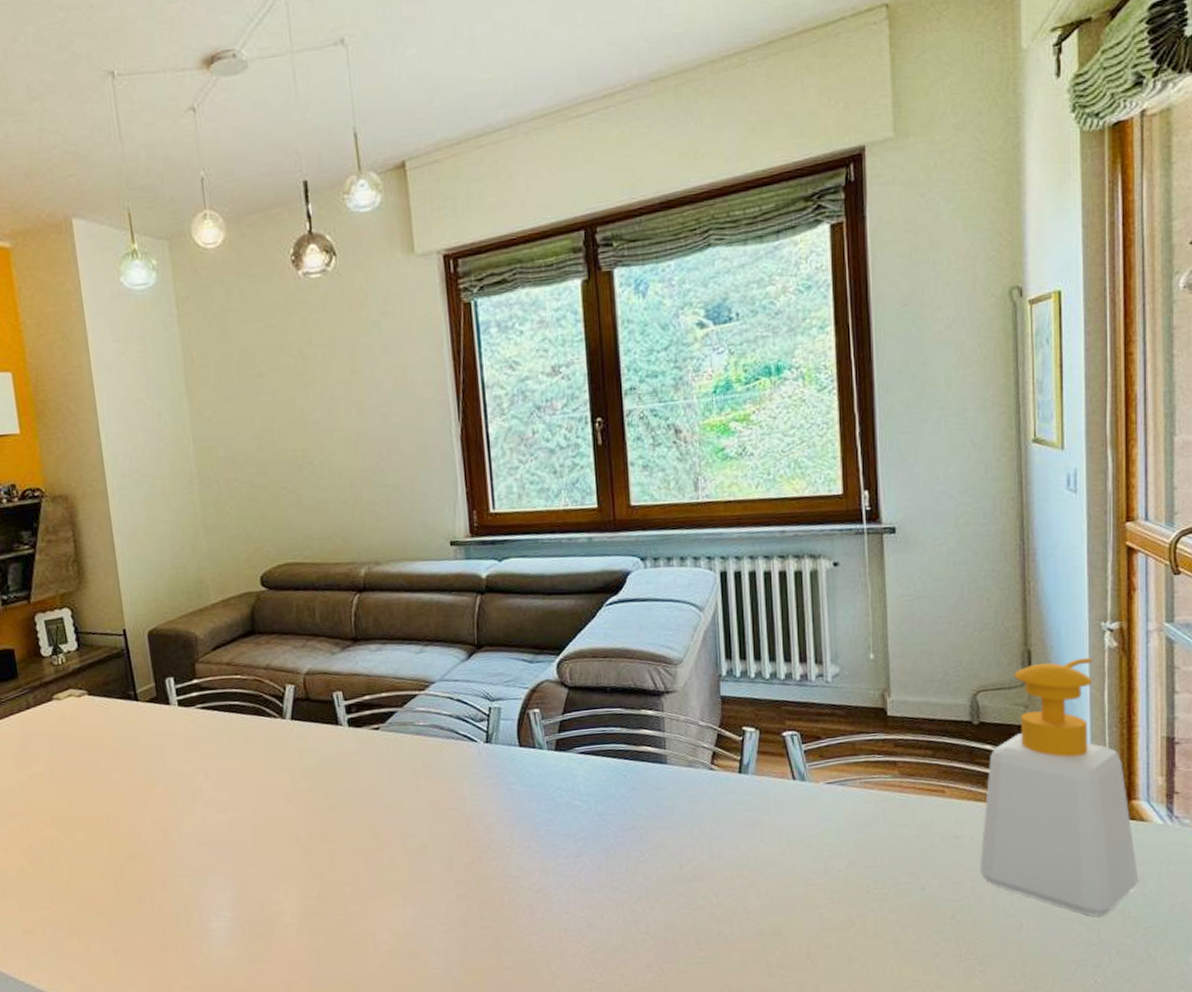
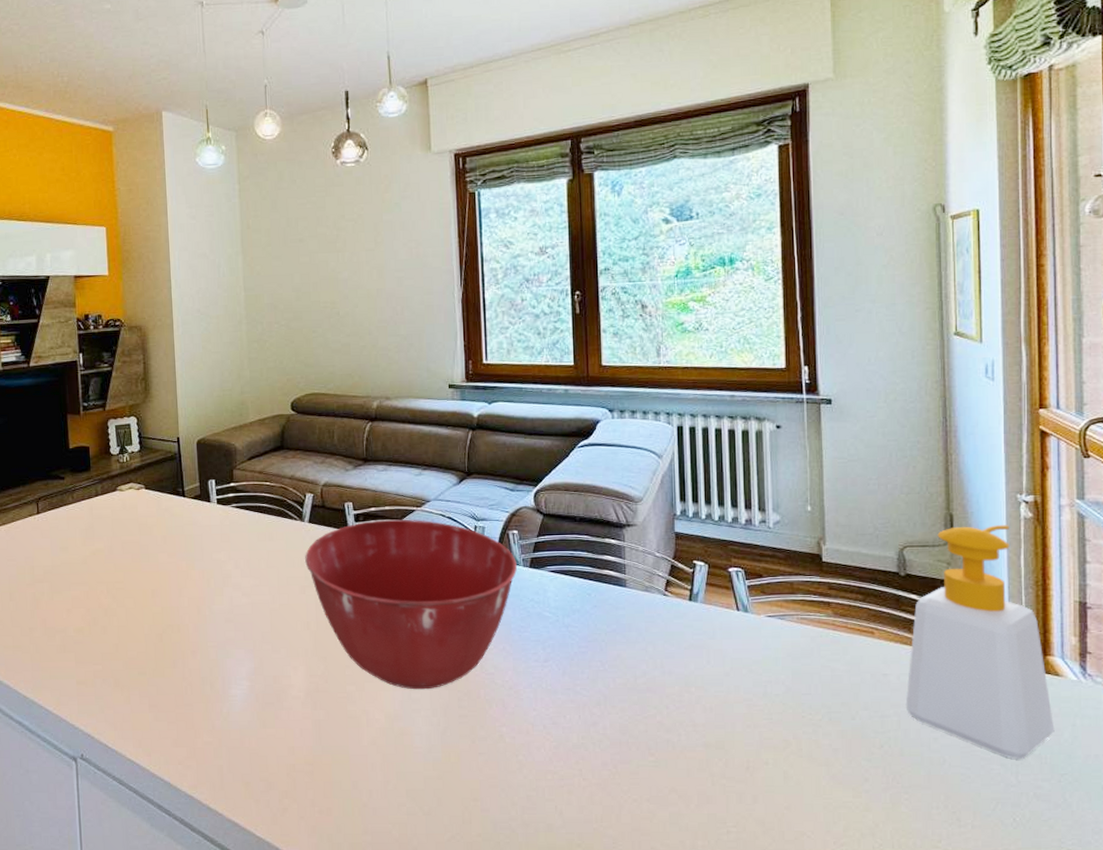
mixing bowl: none [289,705,540,903] -> present [305,519,517,690]

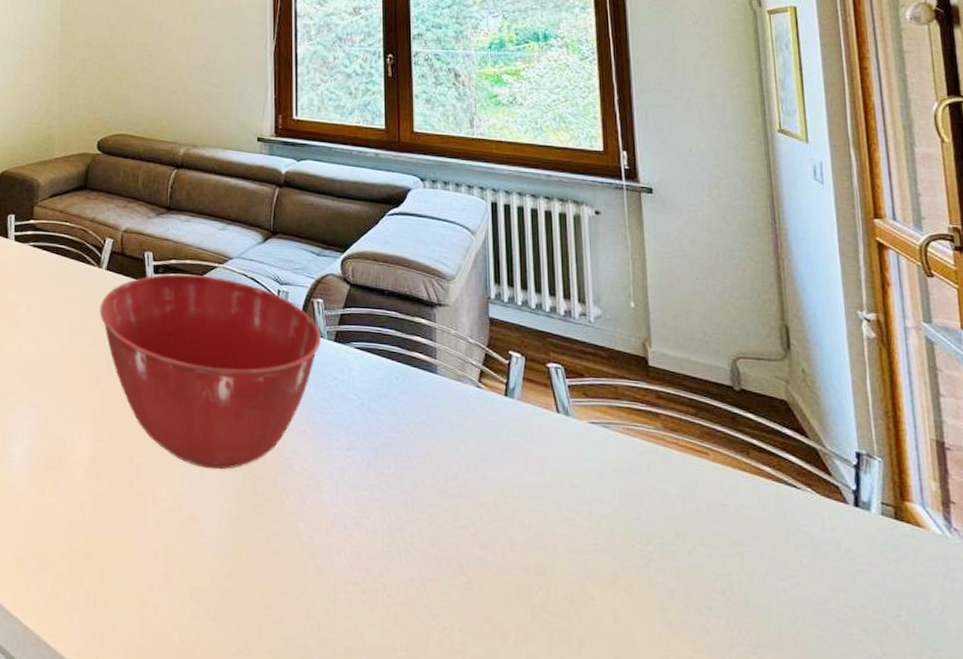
soap bottle: present [905,525,1055,760] -> none [748,340,921,626]

